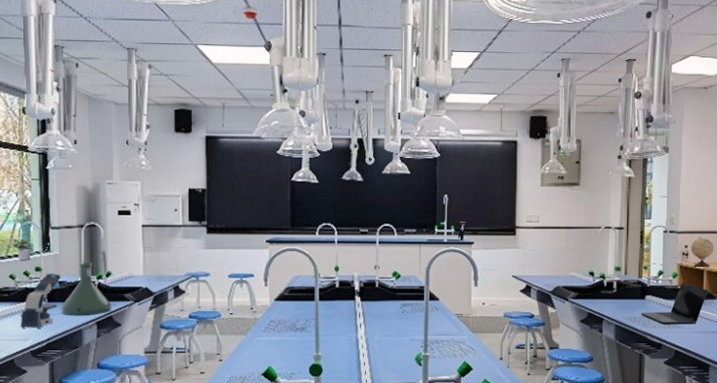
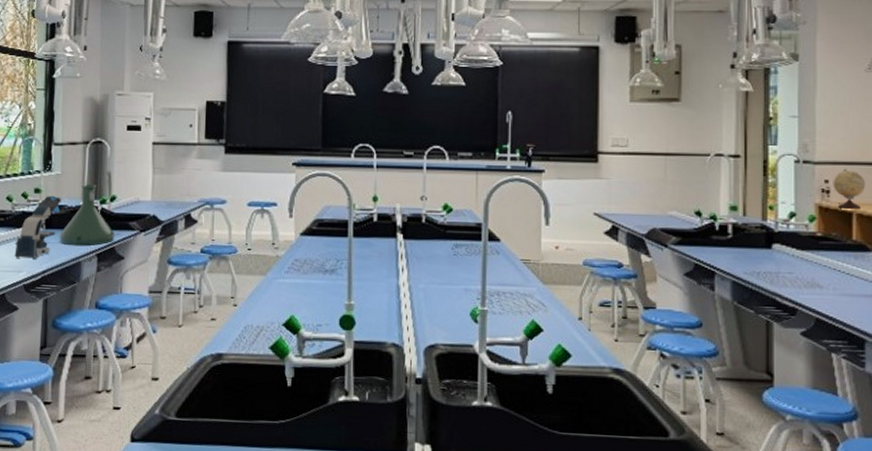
potted plant: present [12,238,33,260] -> none [12,155,34,180]
laptop: present [641,283,708,324] -> none [767,229,860,284]

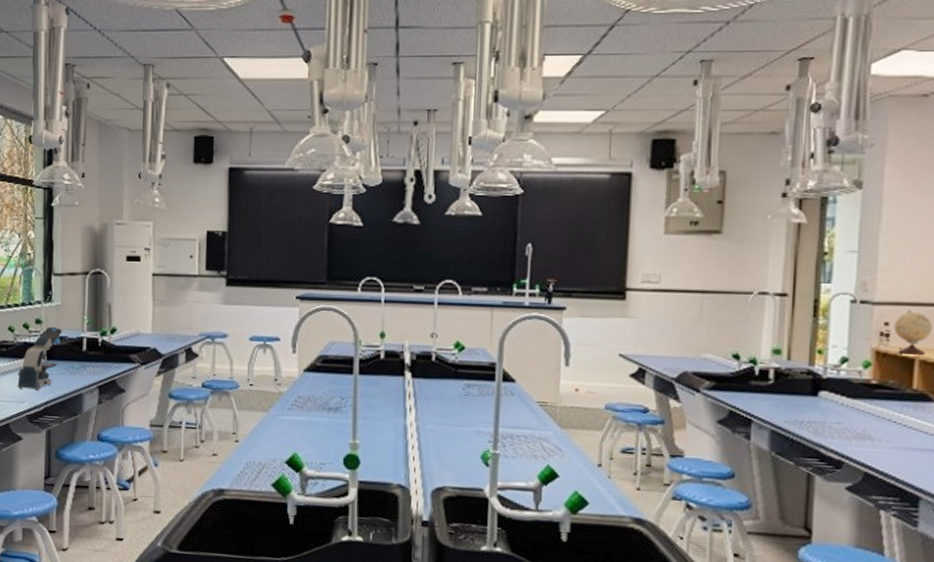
flask: present [59,184,115,246] -> none [61,316,116,378]

